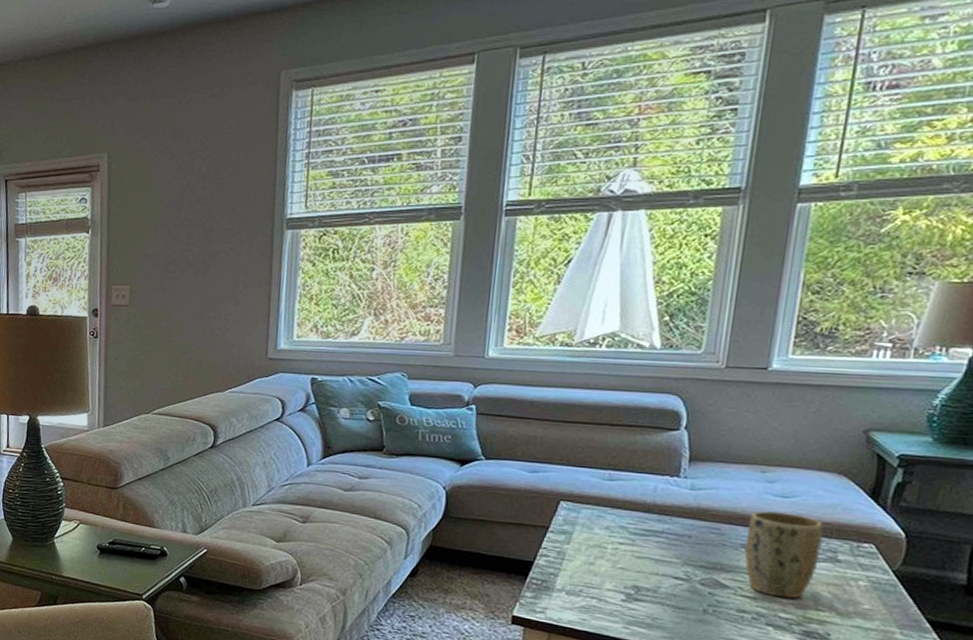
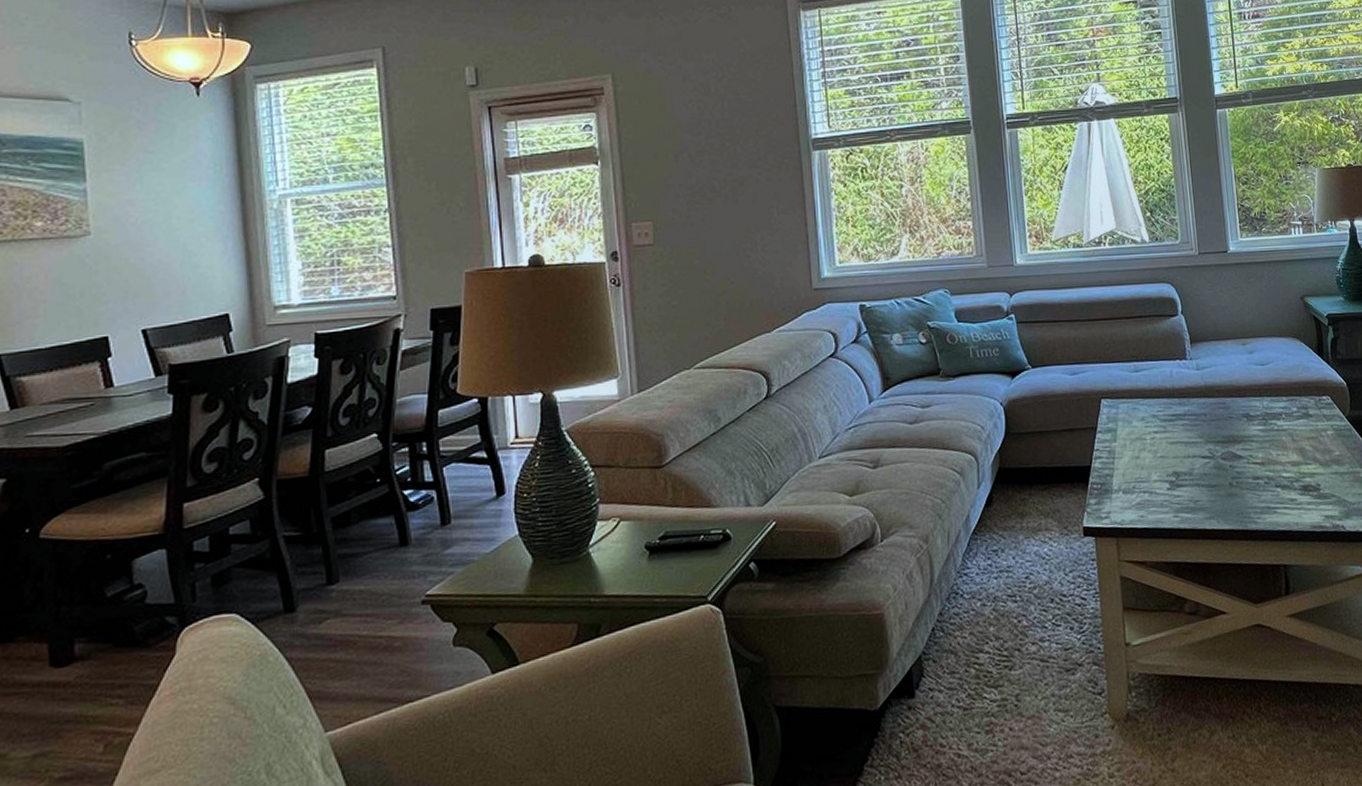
plant pot: present [744,511,823,599] -> none [1244,378,1298,459]

